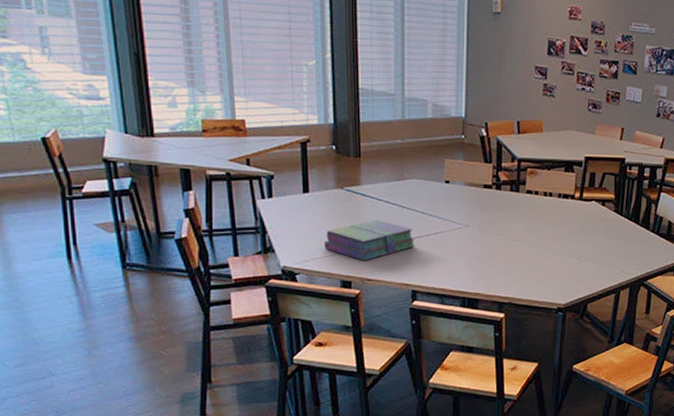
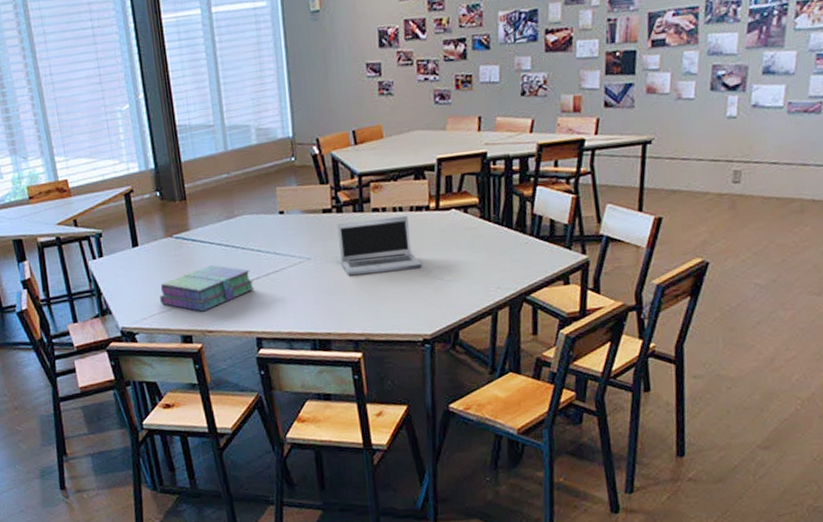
laptop: none [494,199,563,246] -> present [336,215,422,276]

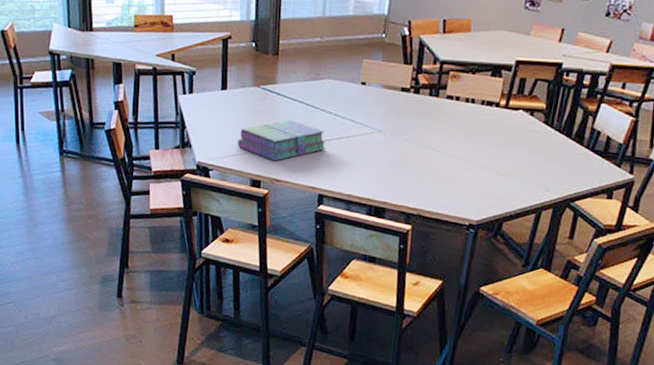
laptop: present [336,215,422,276] -> none [409,104,482,158]

